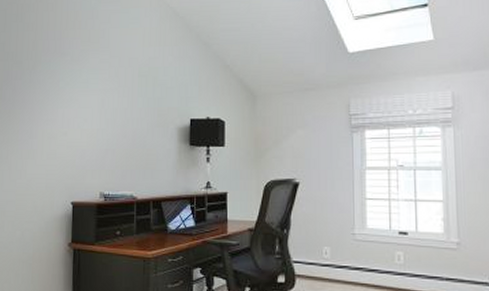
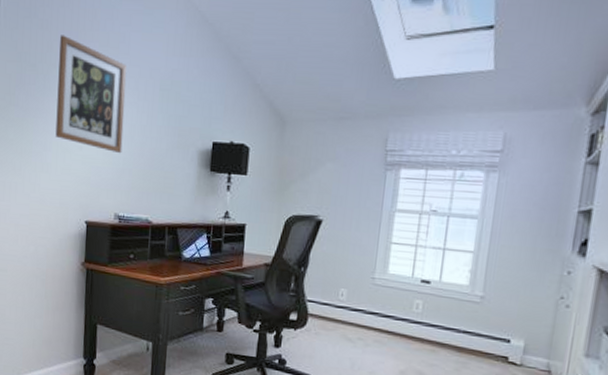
wall art: none [41,34,108,136] -> present [55,35,127,154]

